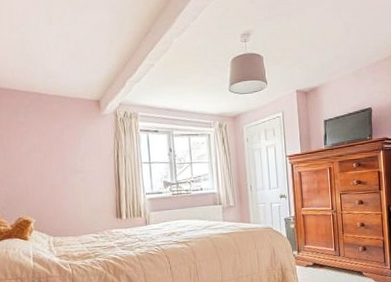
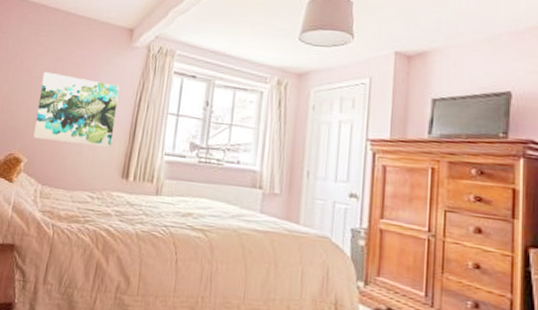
wall art: none [31,146,103,202] -> present [33,71,120,148]

